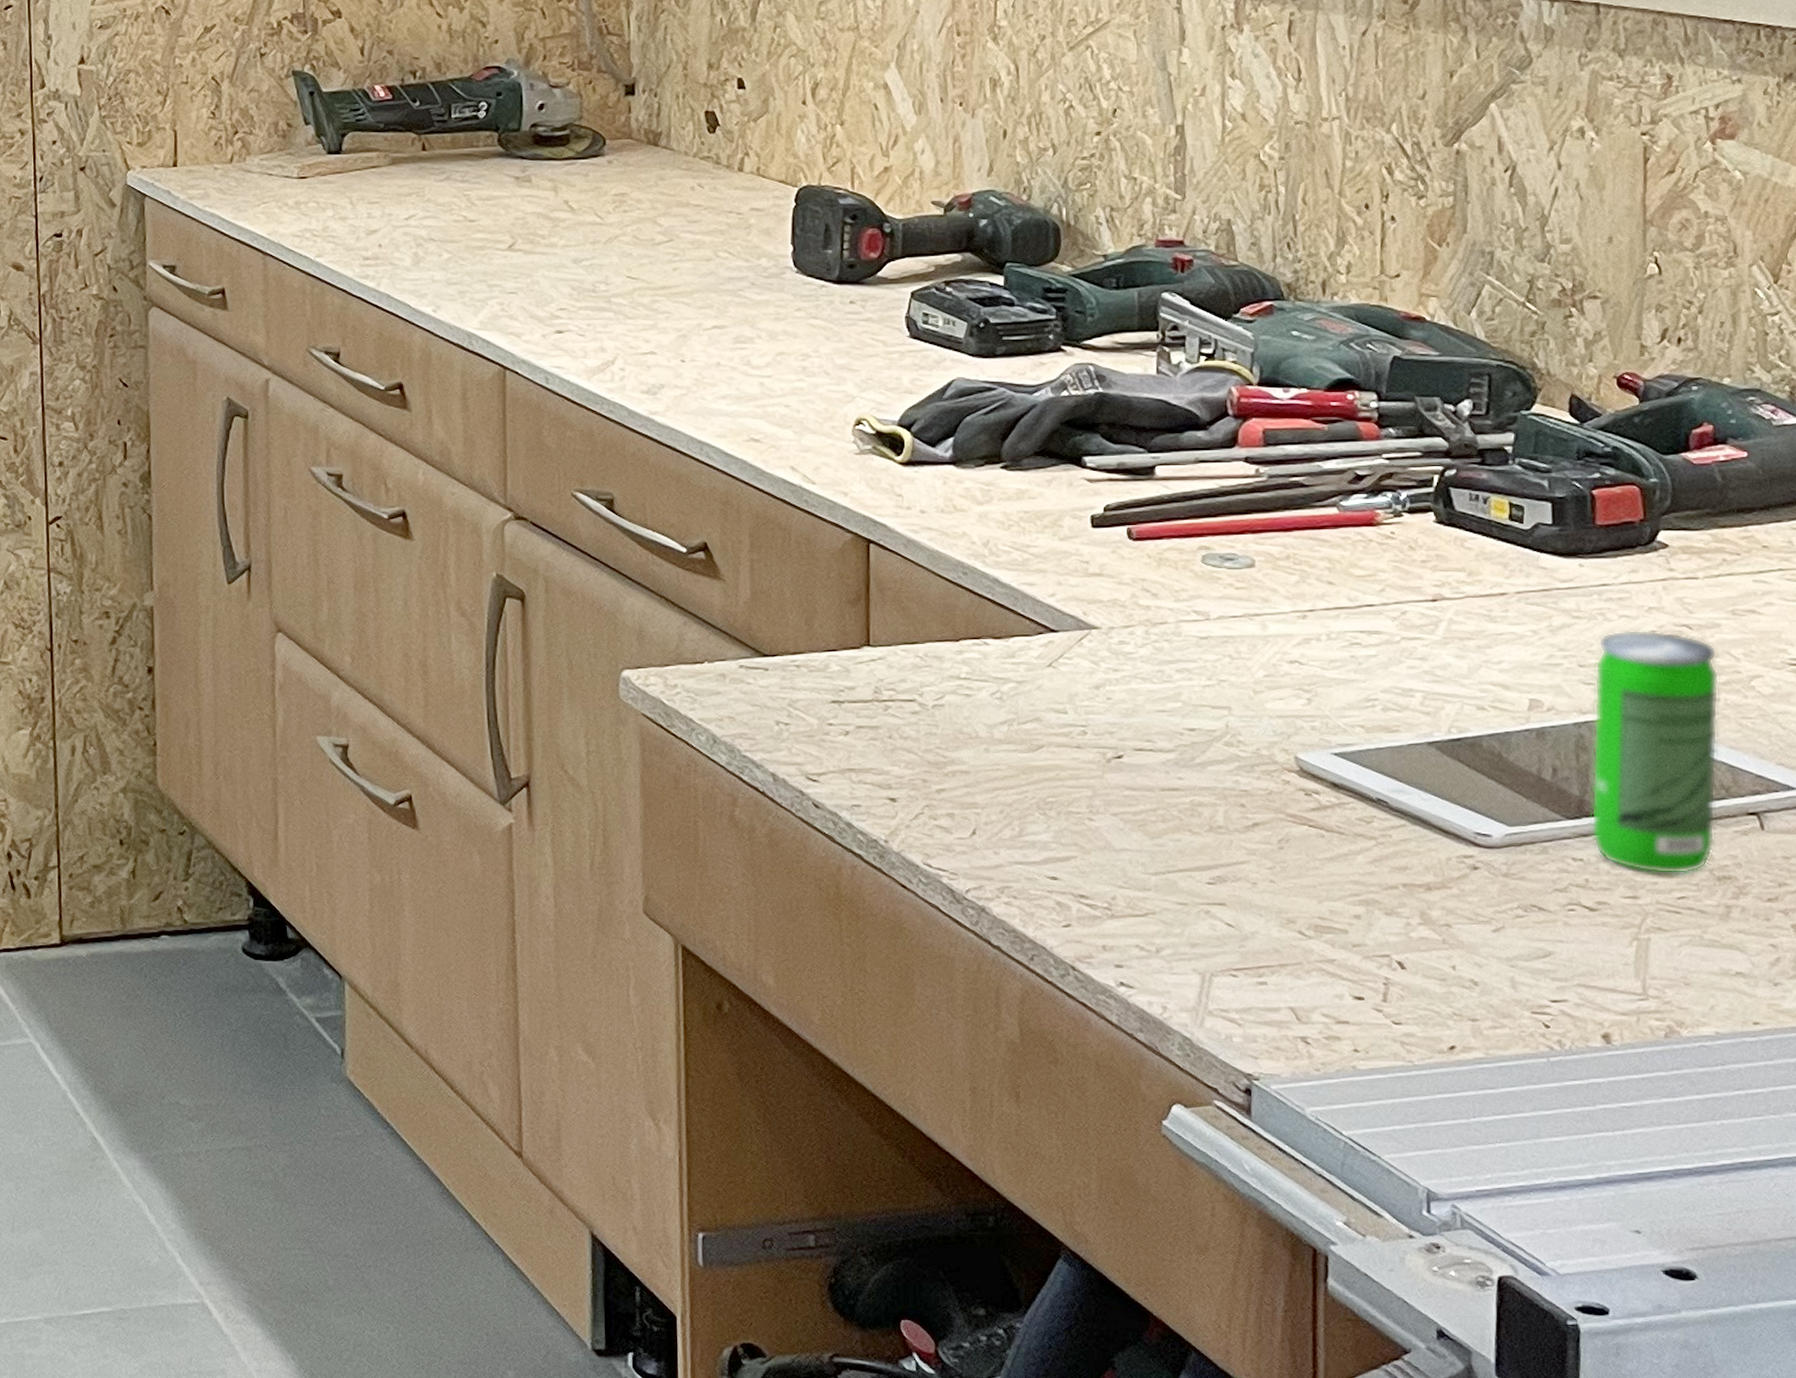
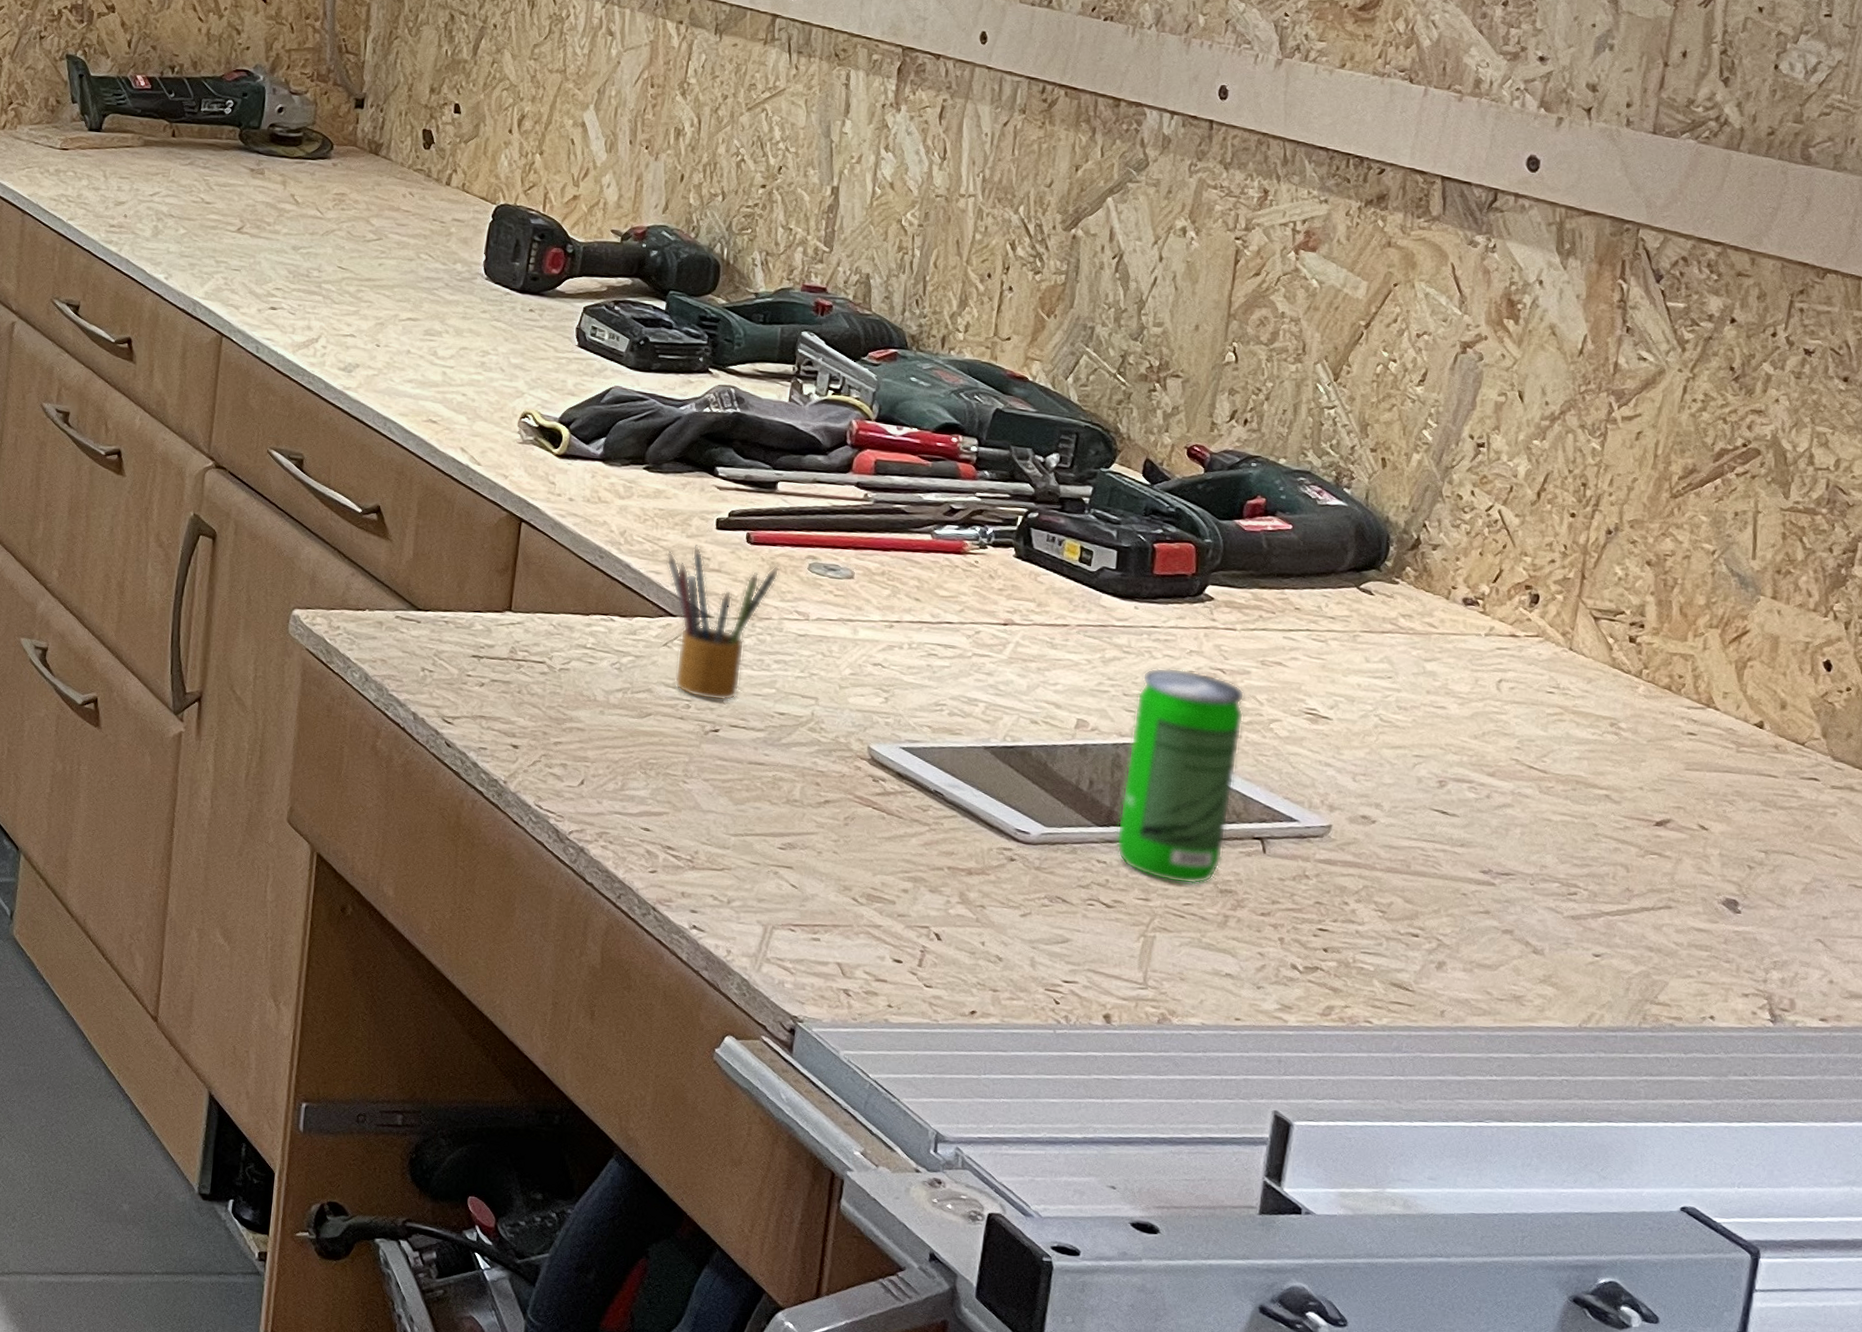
pencil box: none [1039,548,1170,723] -> present [666,545,780,701]

